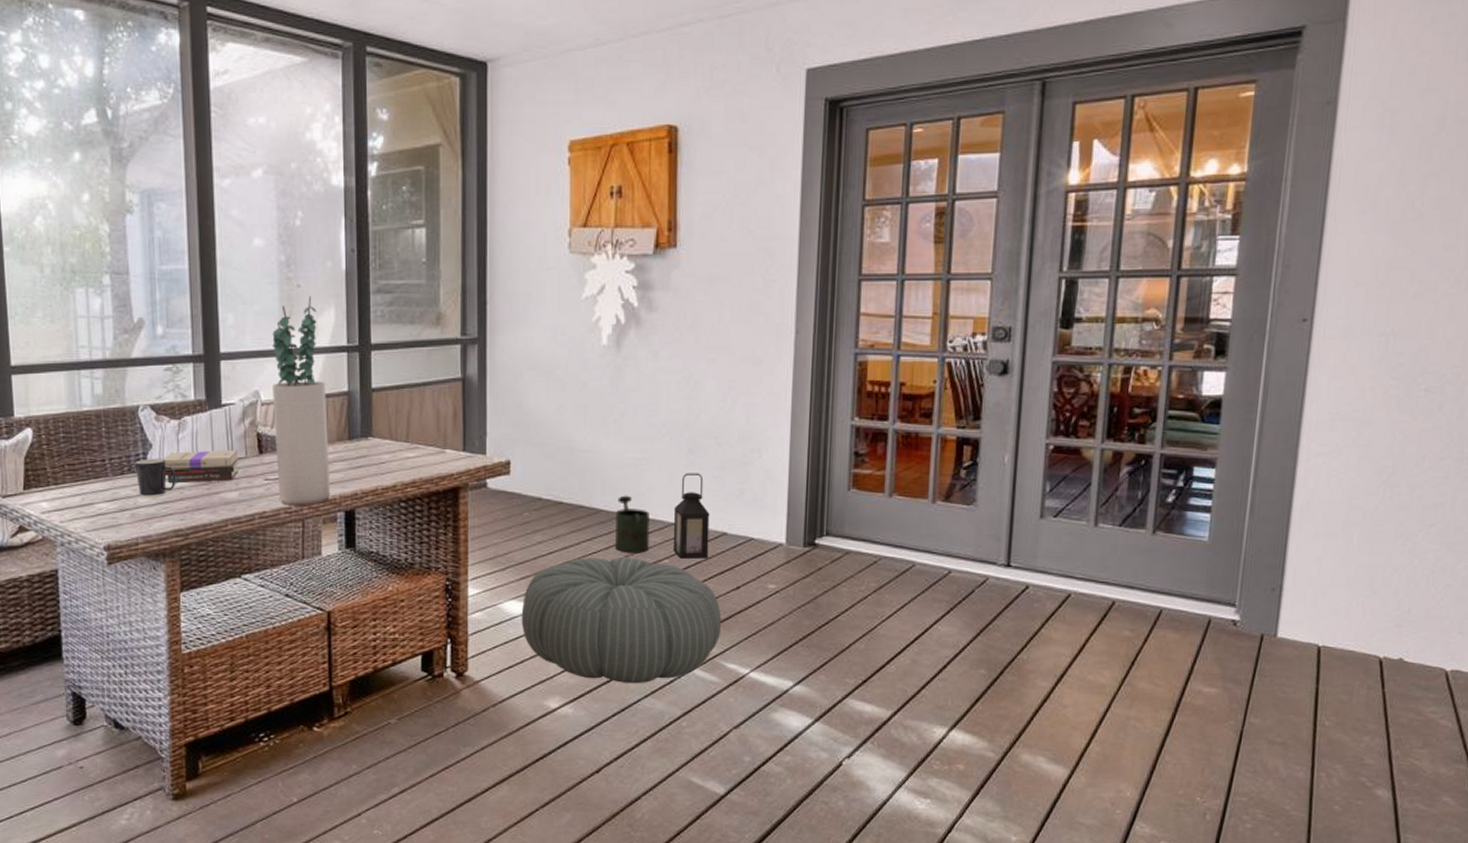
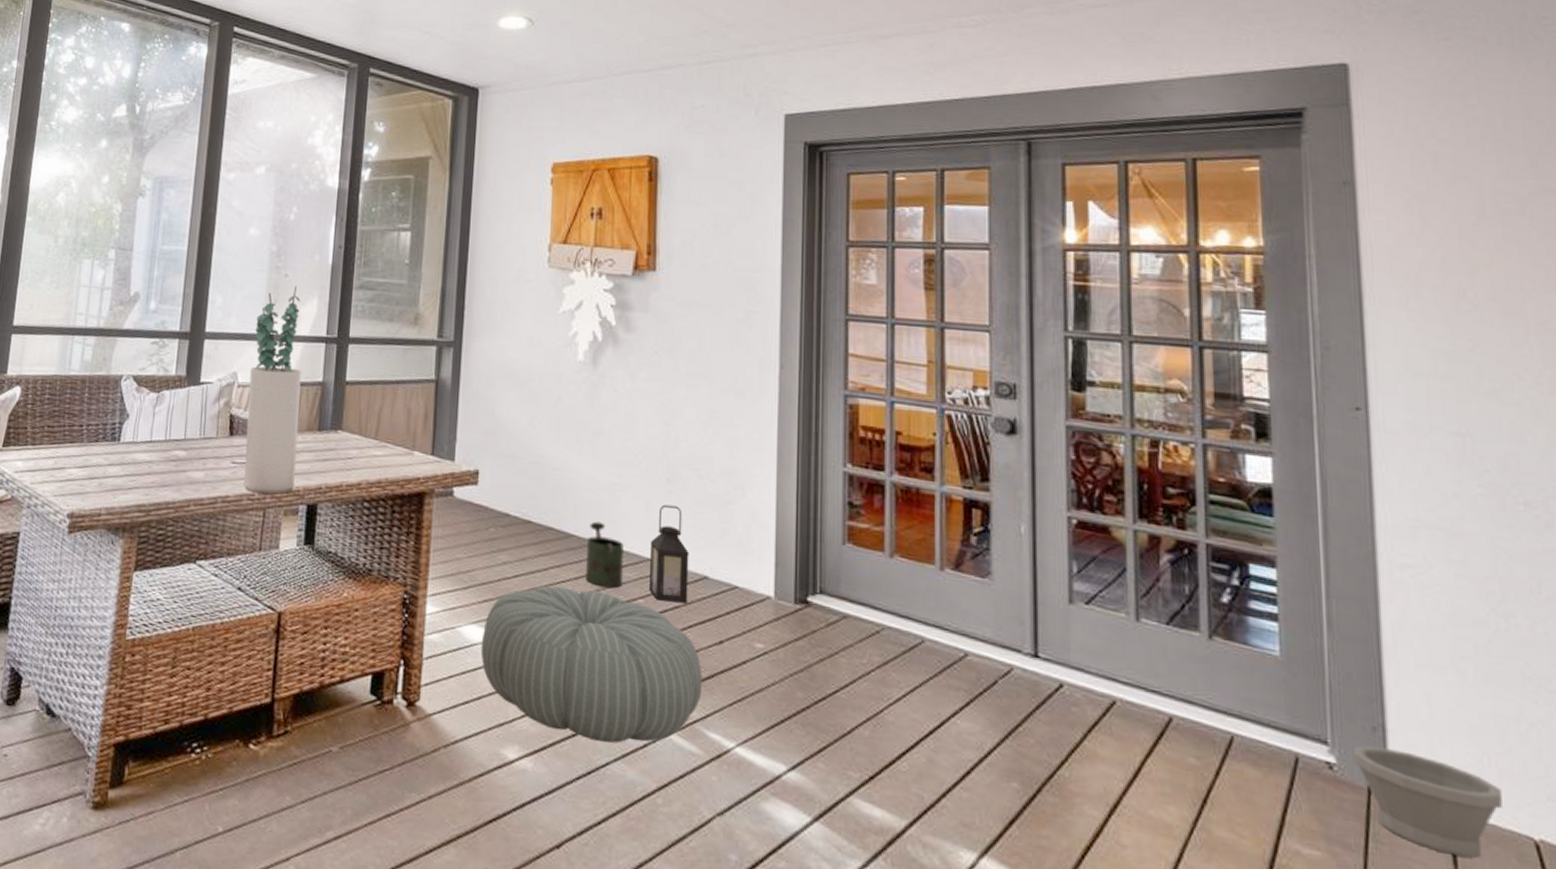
mug: present [134,458,177,499] -> none [109,428,148,470]
books: present [163,449,239,483] -> none [137,425,210,460]
flowerpot: none [1253,602,1362,677] -> present [1353,745,1502,858]

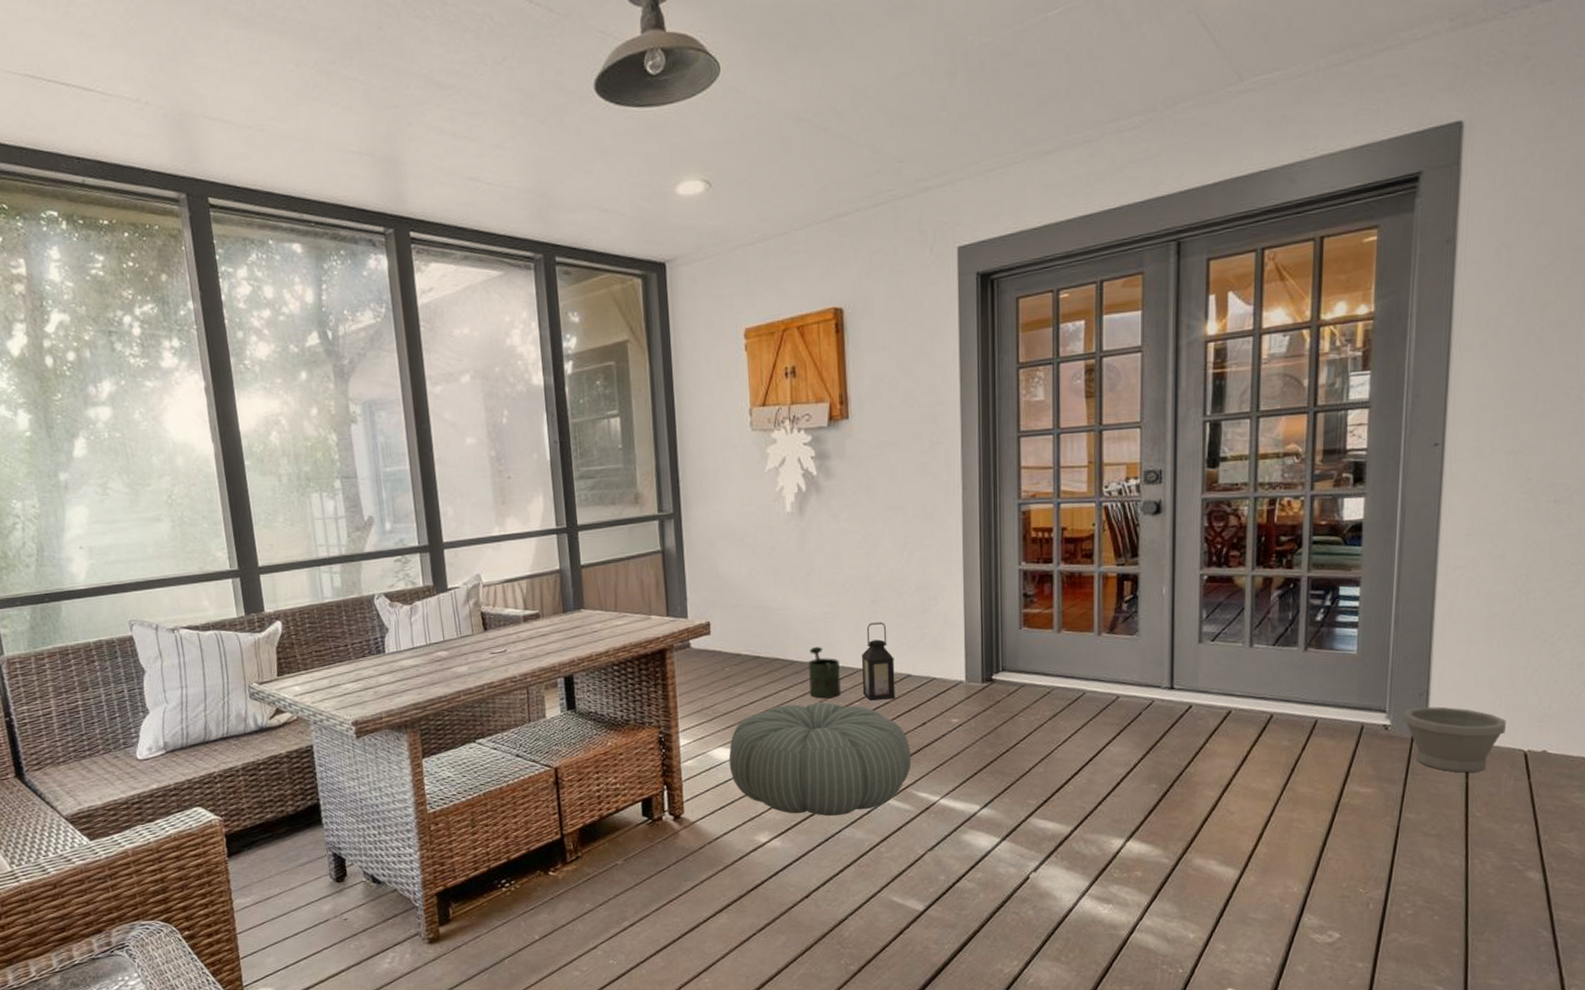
vase: present [243,286,302,495] -> none [488,486,550,675]

